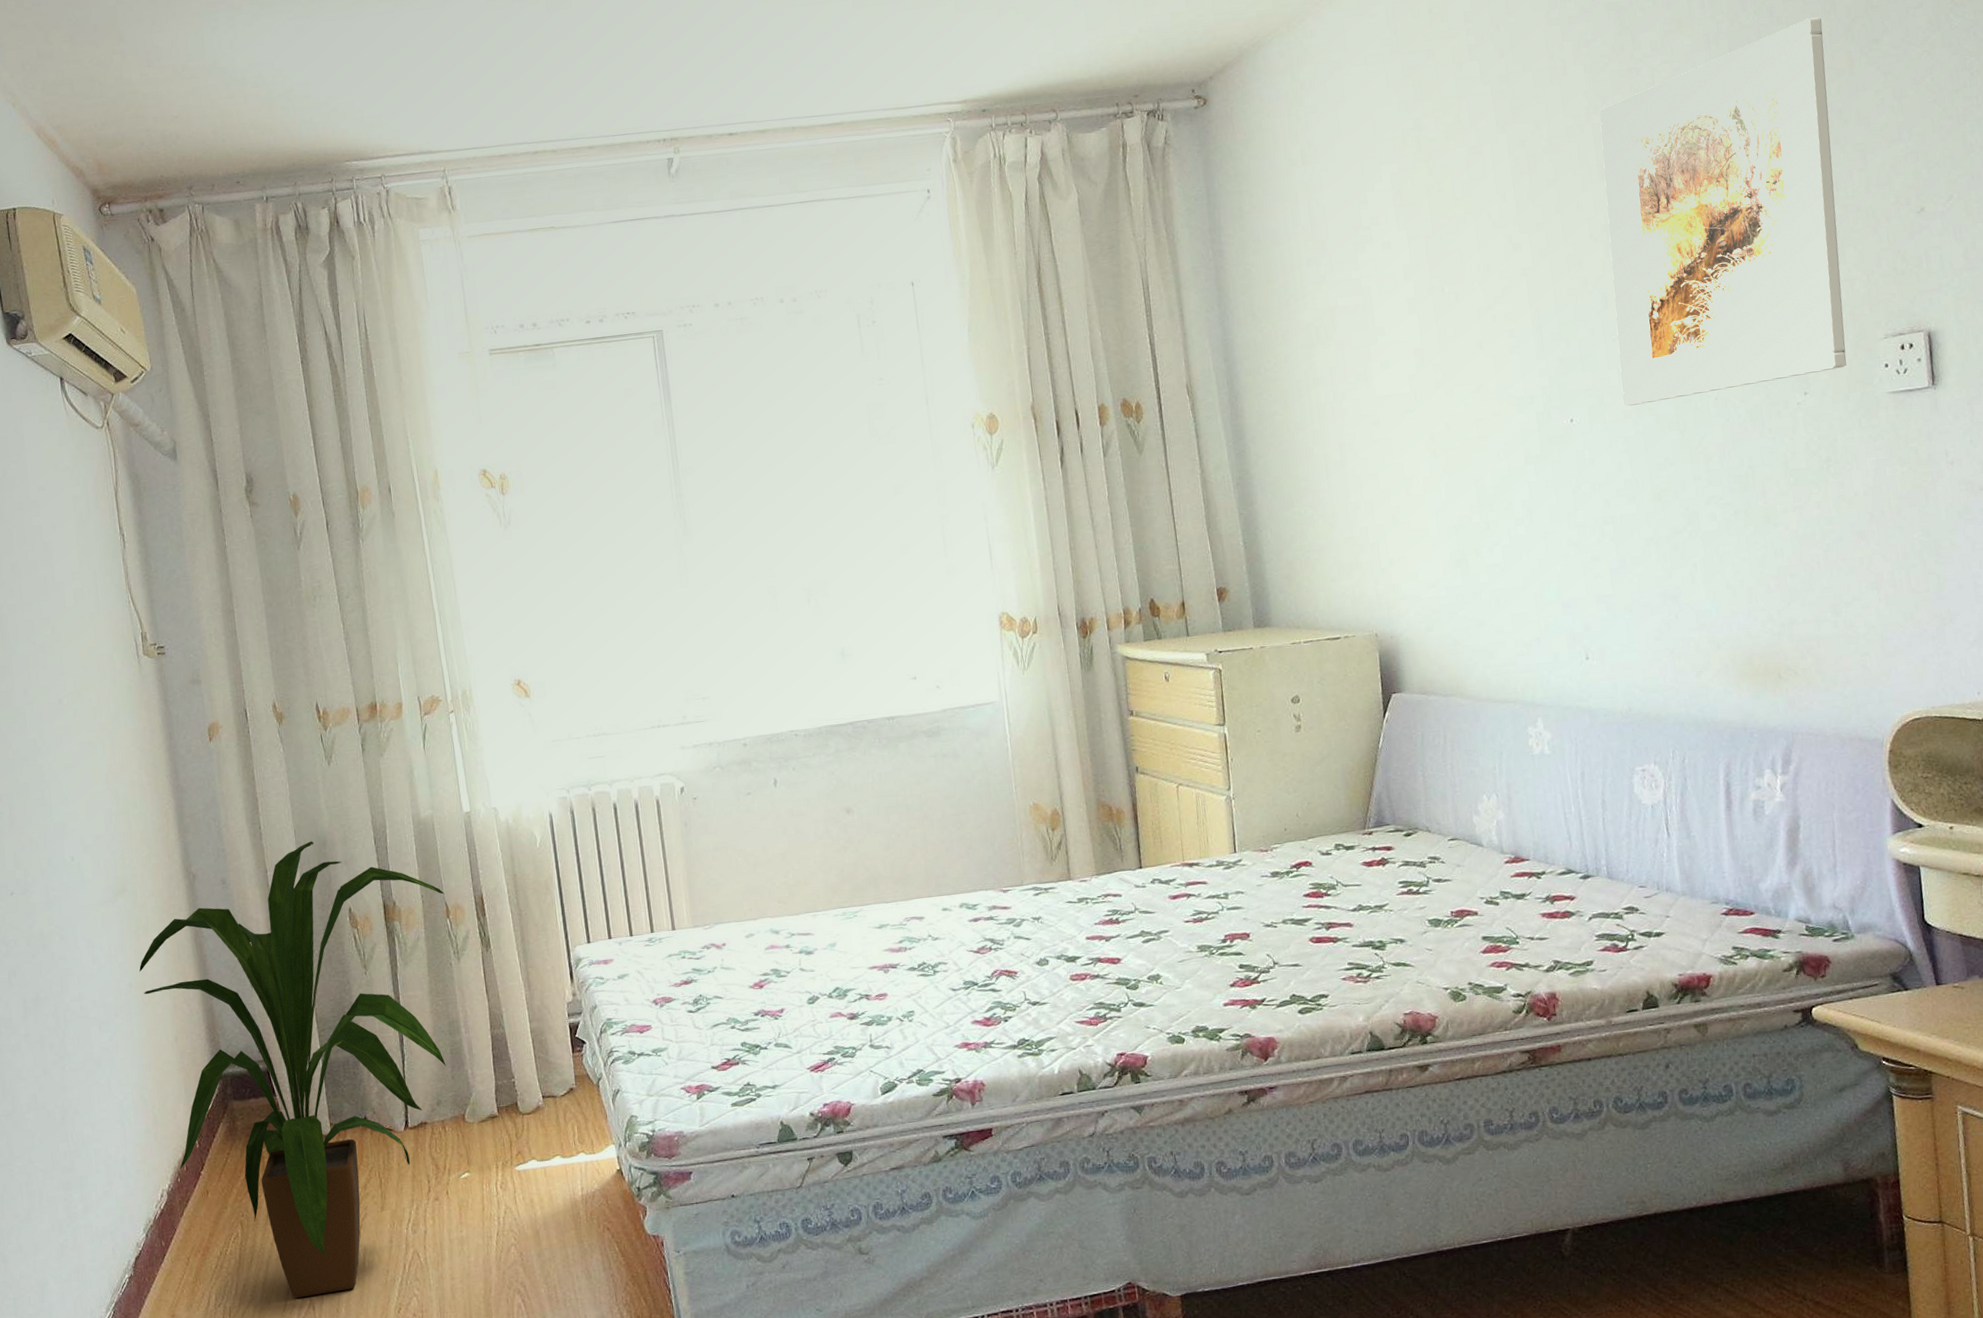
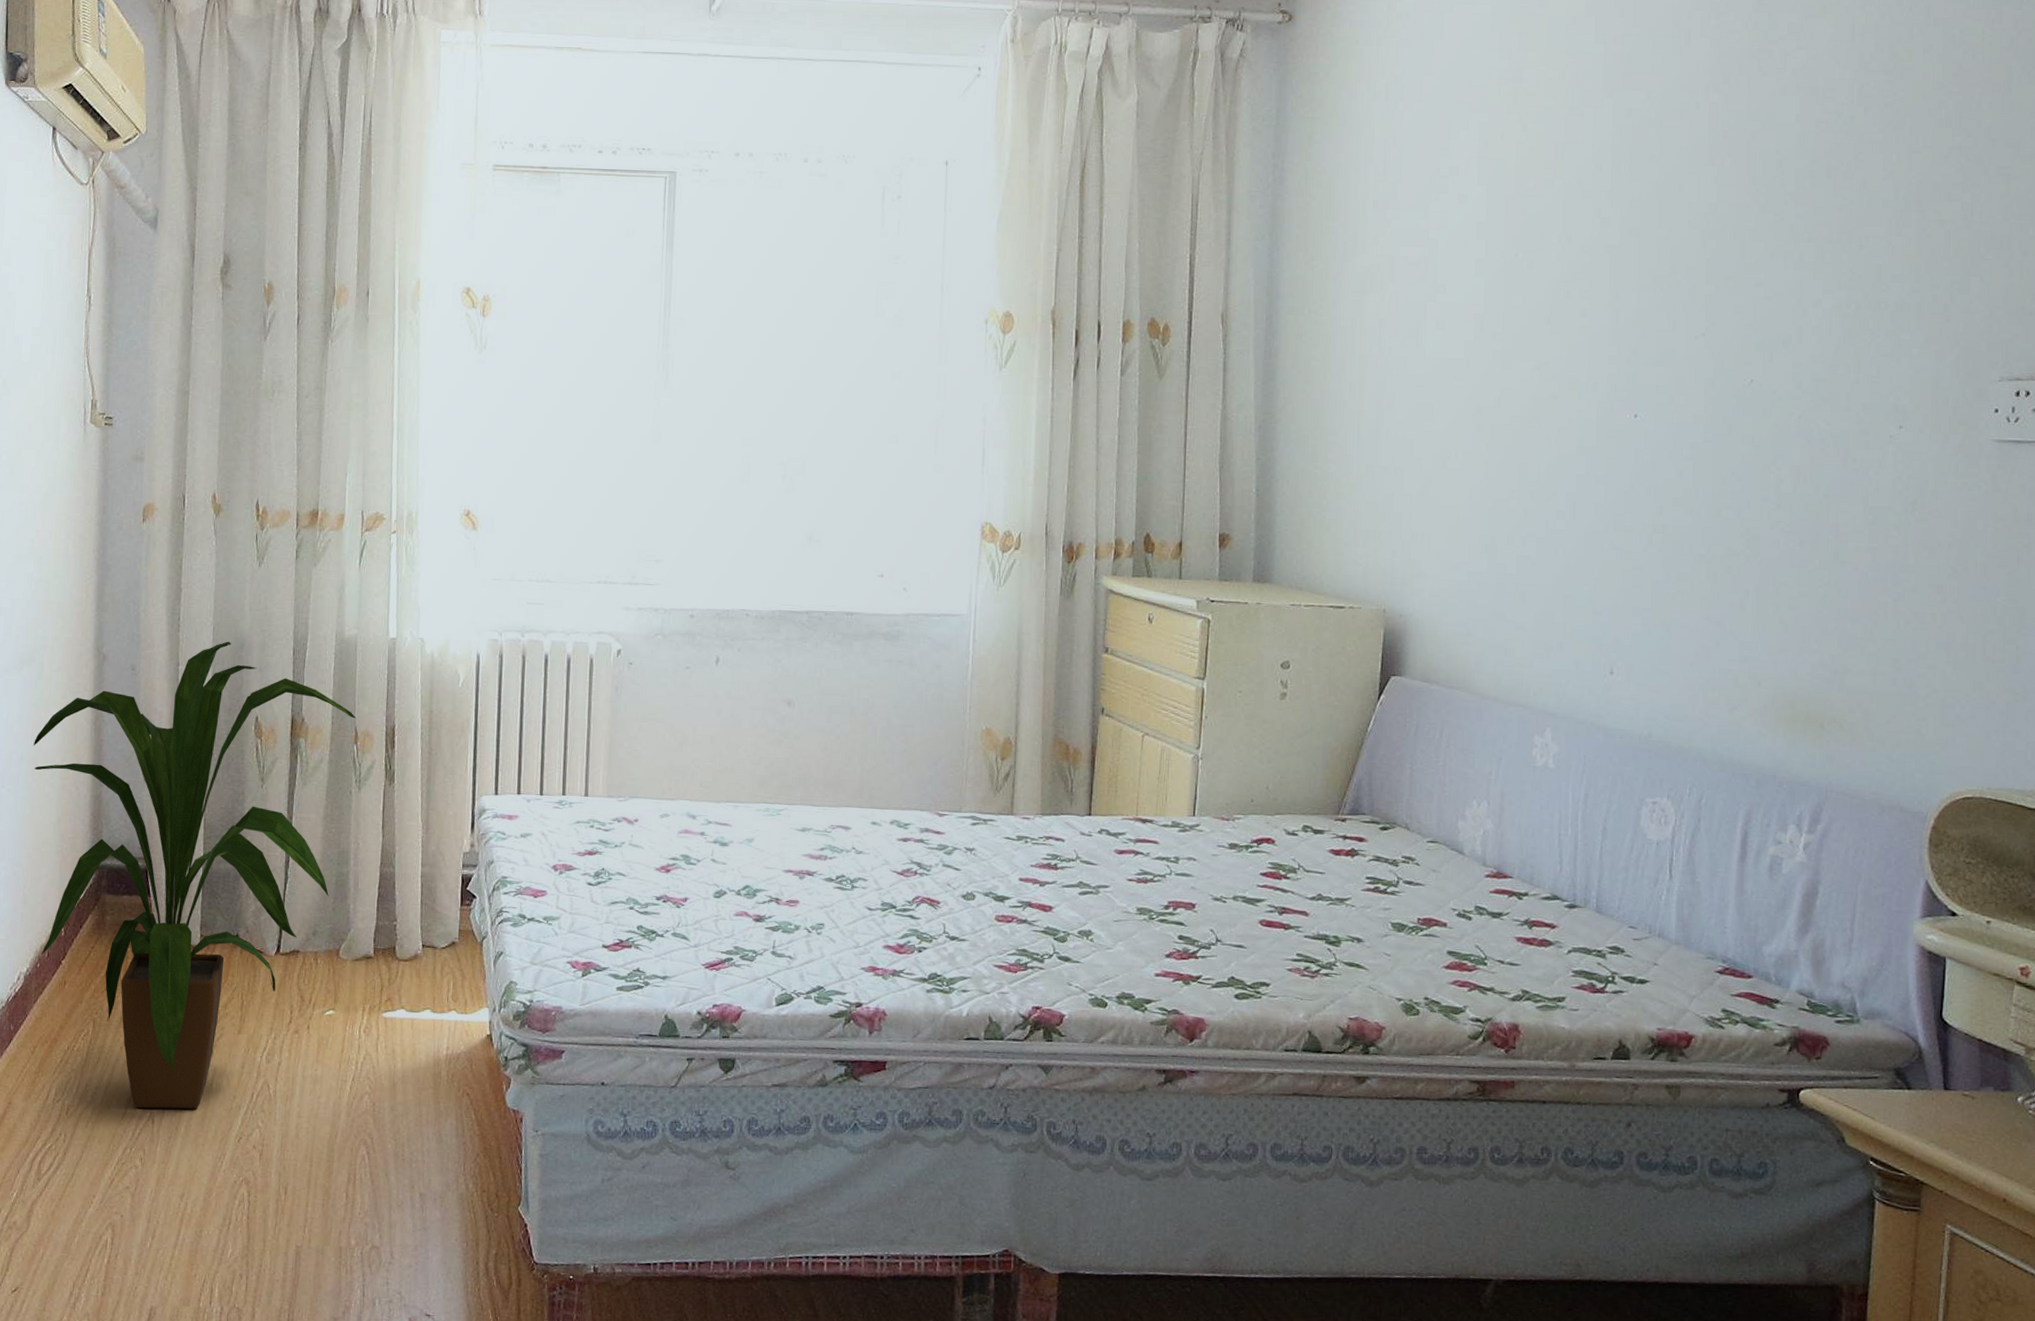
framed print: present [1599,17,1847,406] -> none [1695,24,1983,411]

